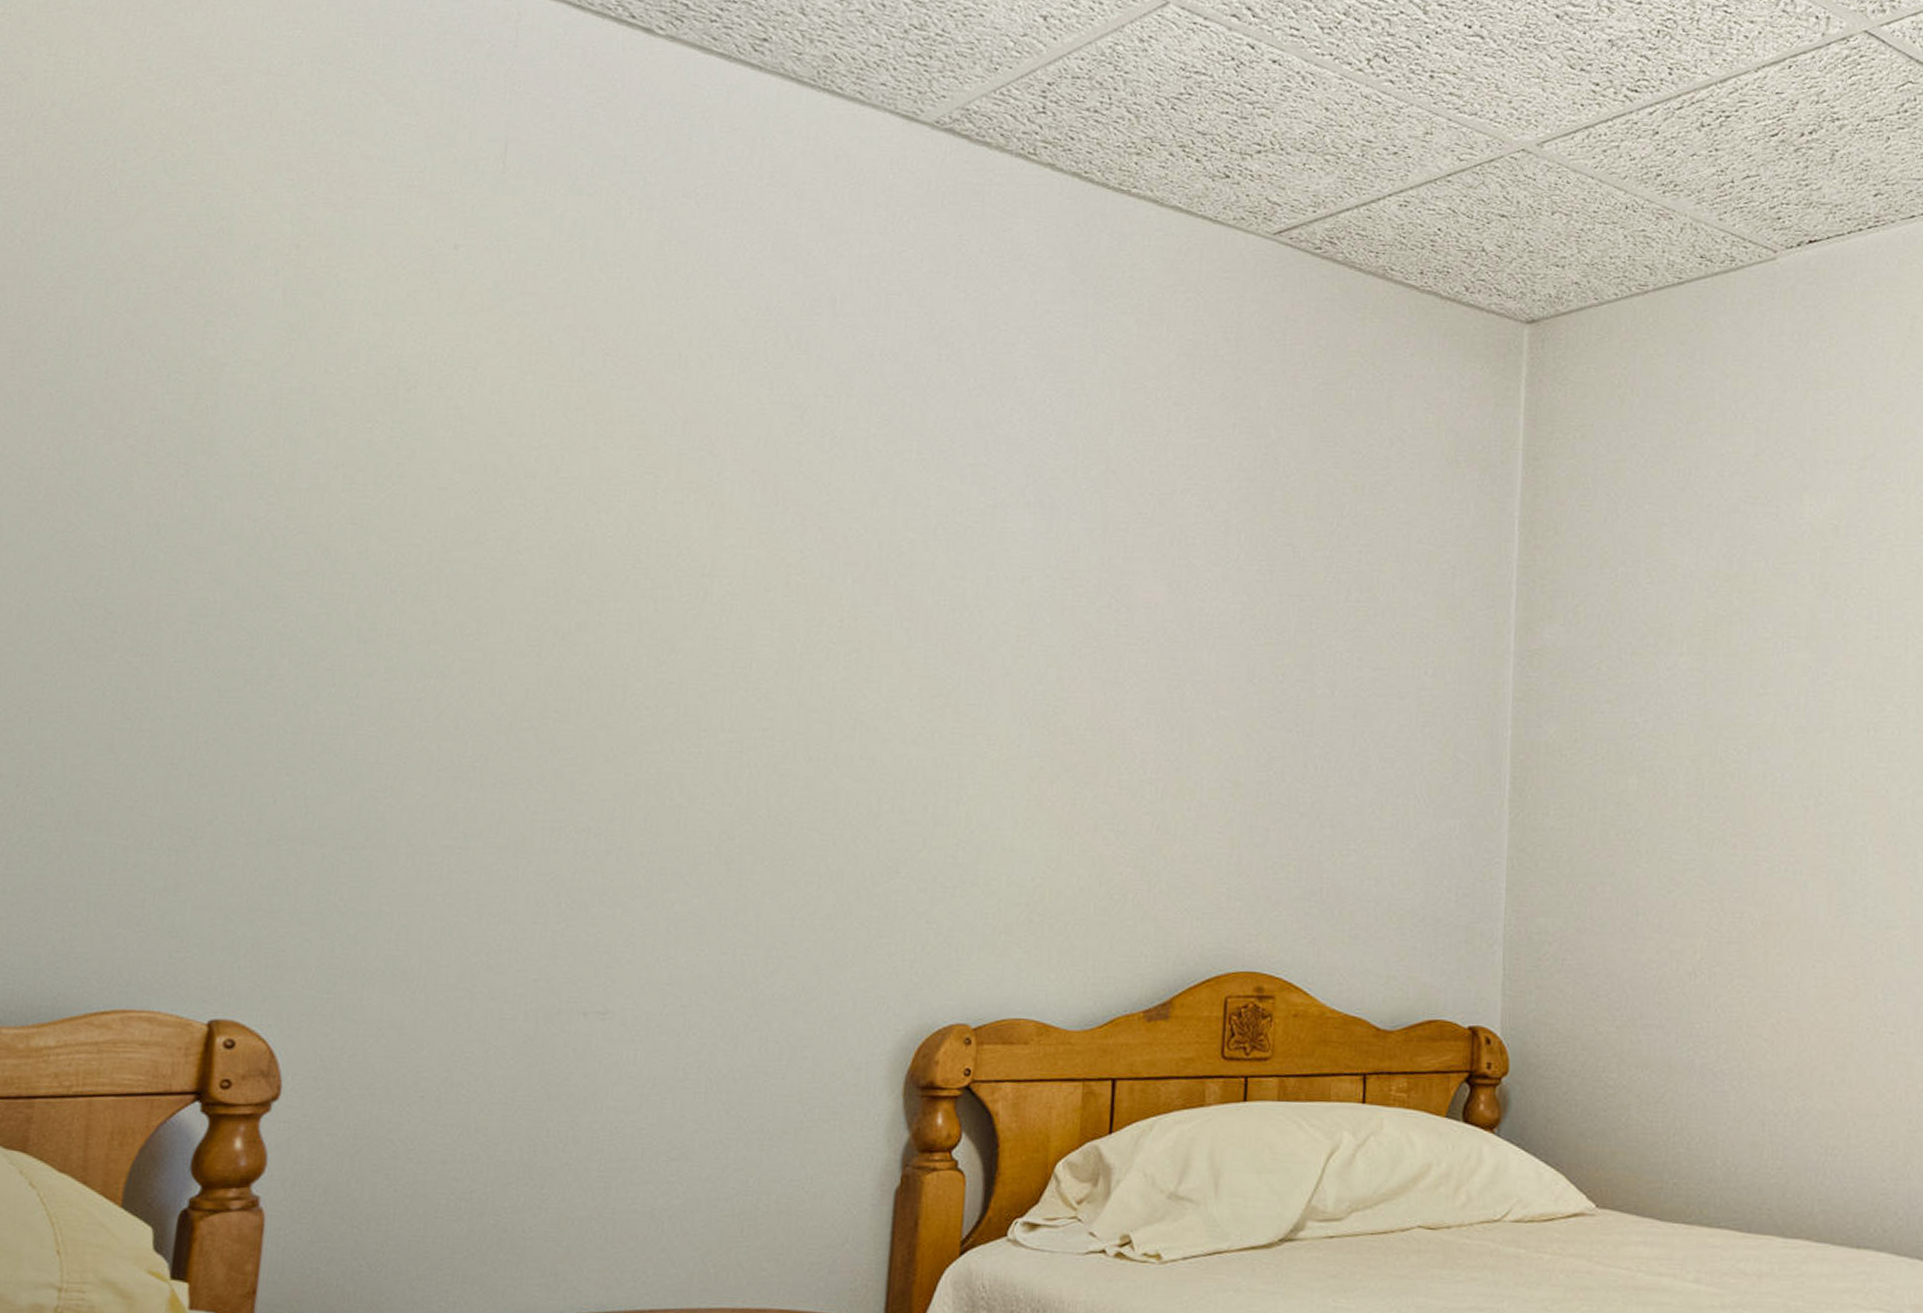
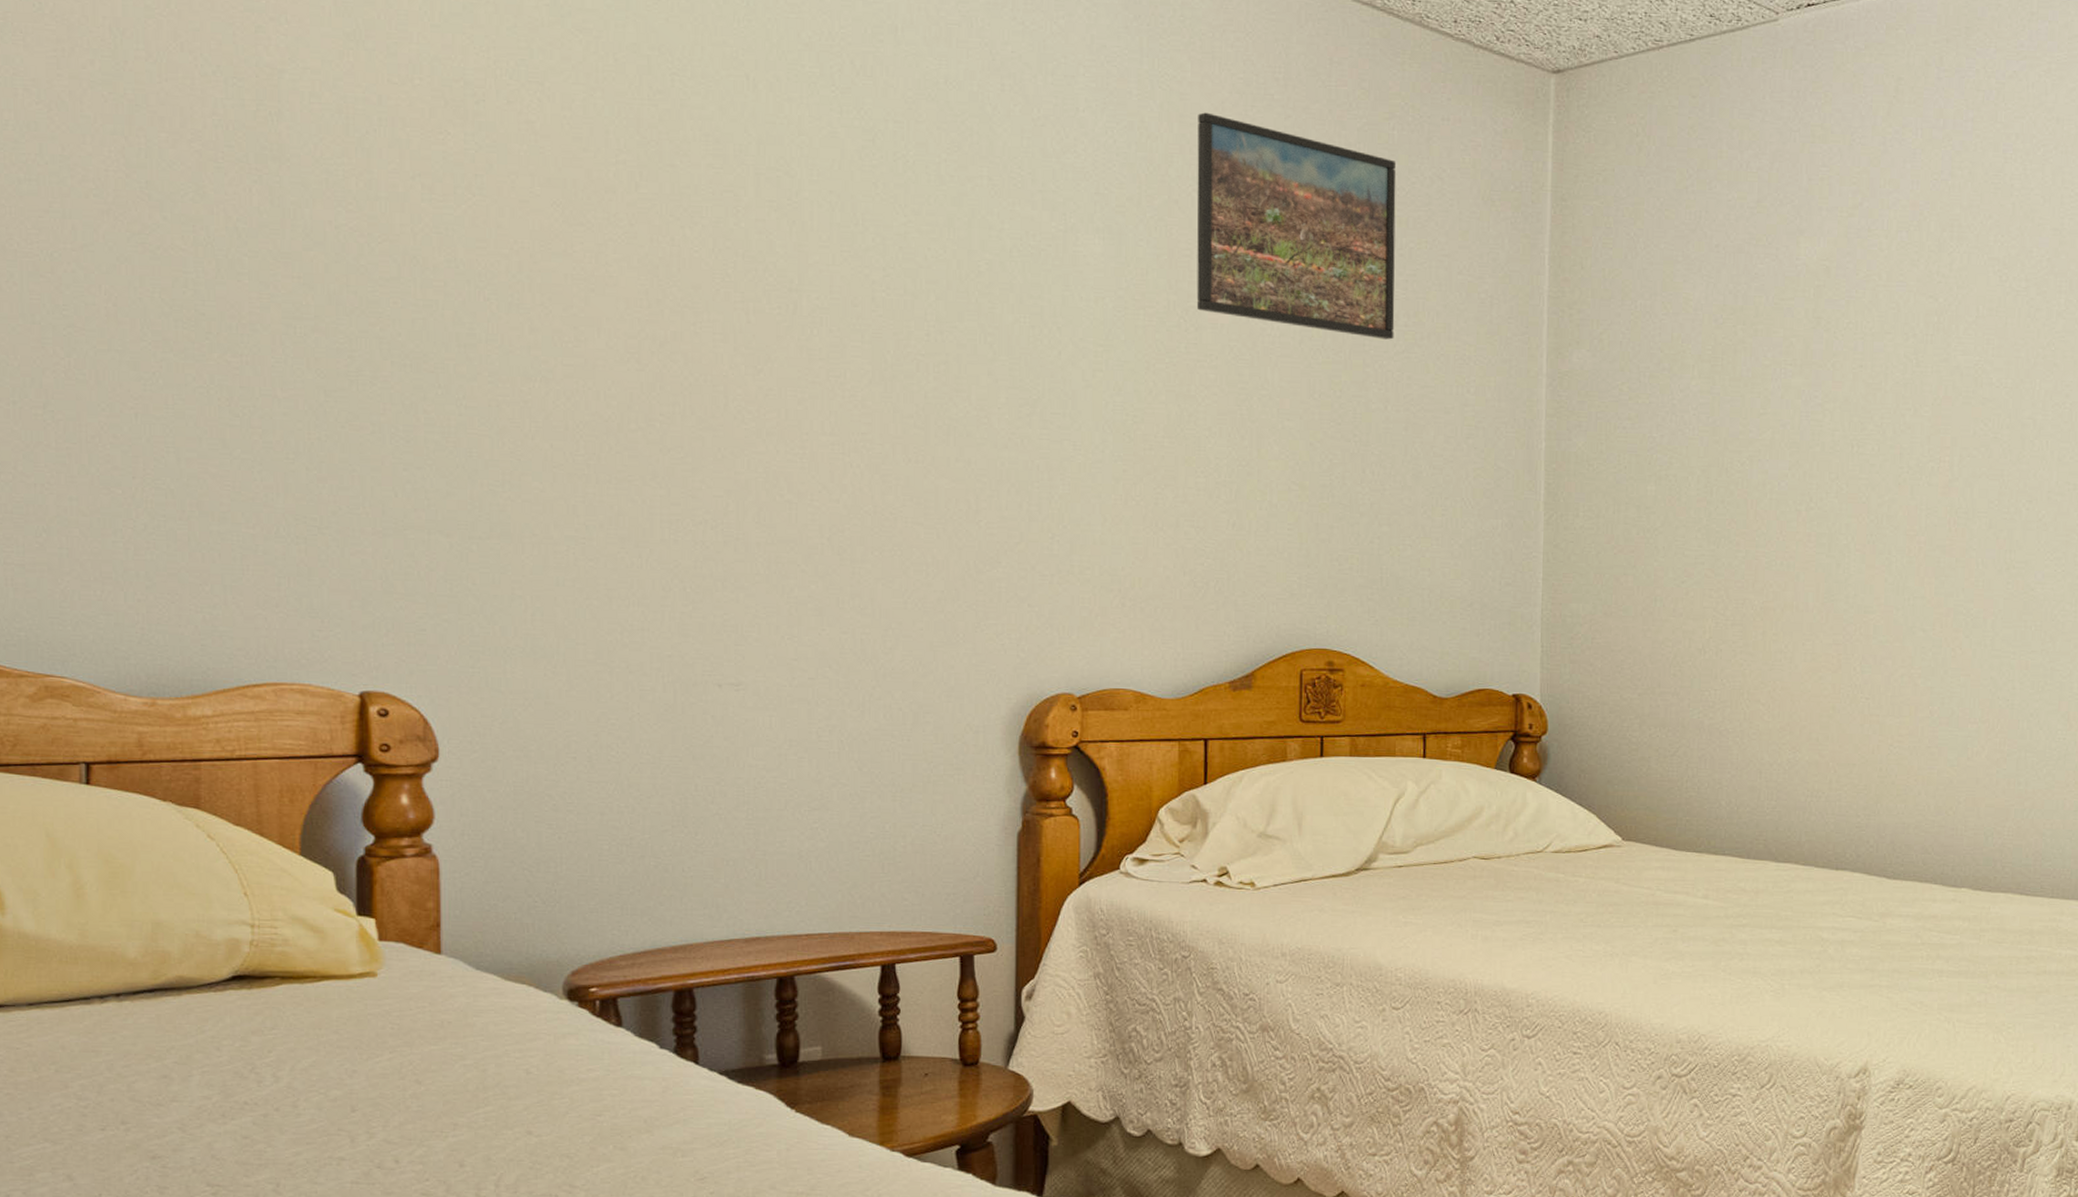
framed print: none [1130,377,1353,617] -> present [1196,112,1396,340]

